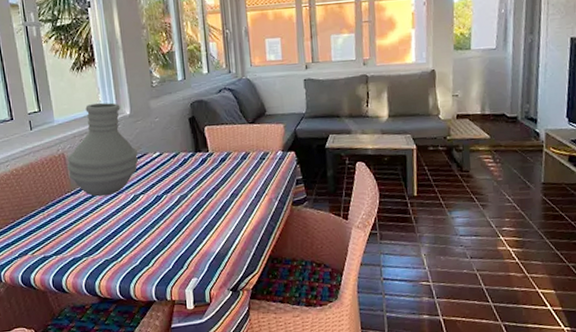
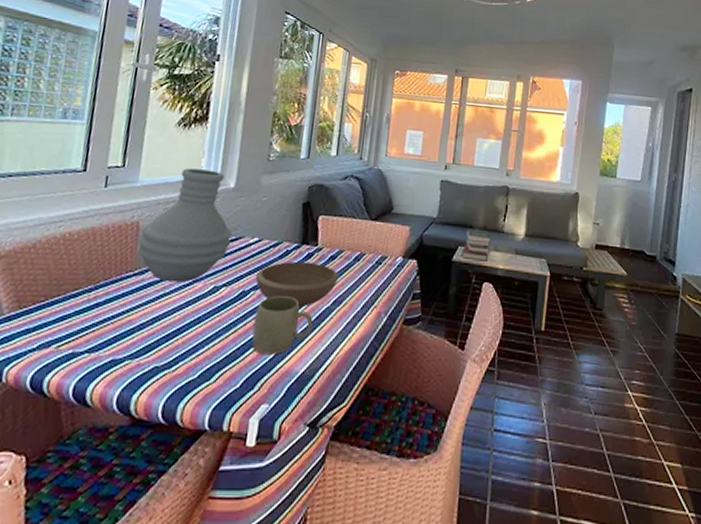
bowl: none [164,165,231,203] -> present [255,261,339,308]
mug: none [170,195,218,242] -> present [251,296,313,355]
books: none [333,117,359,145] -> present [462,228,492,262]

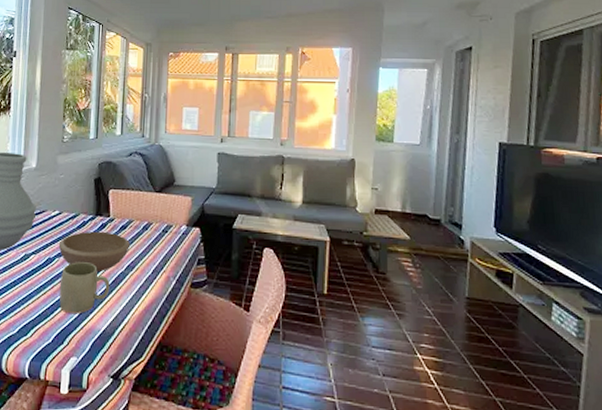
books: present [462,228,492,262] -> none [242,197,270,228]

